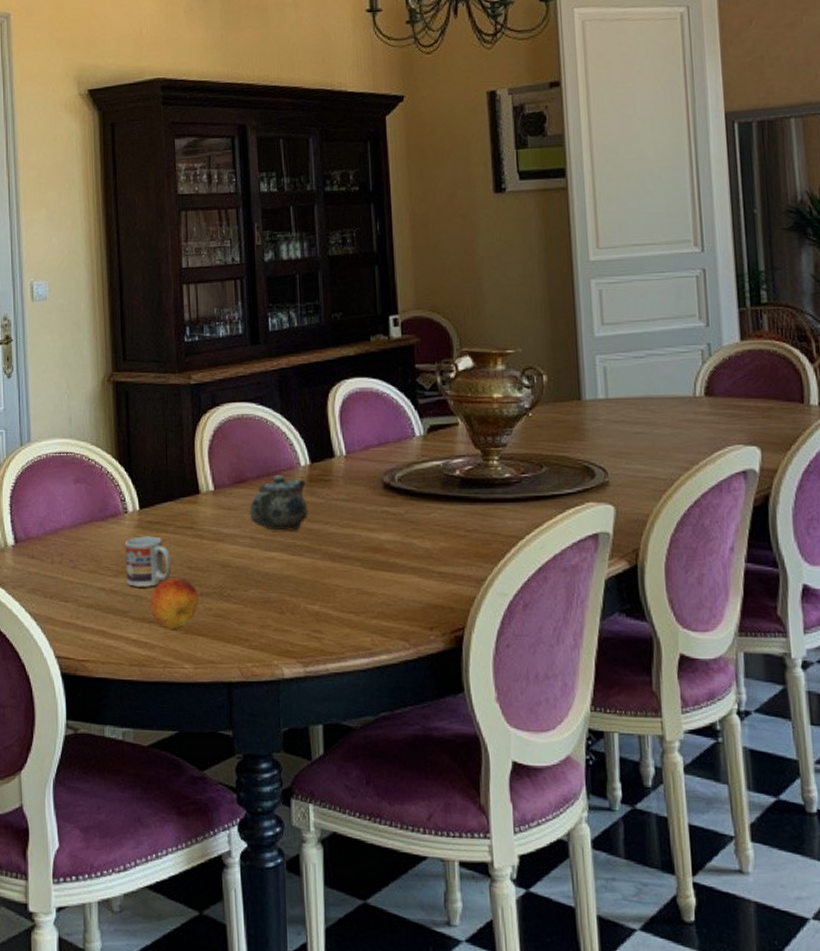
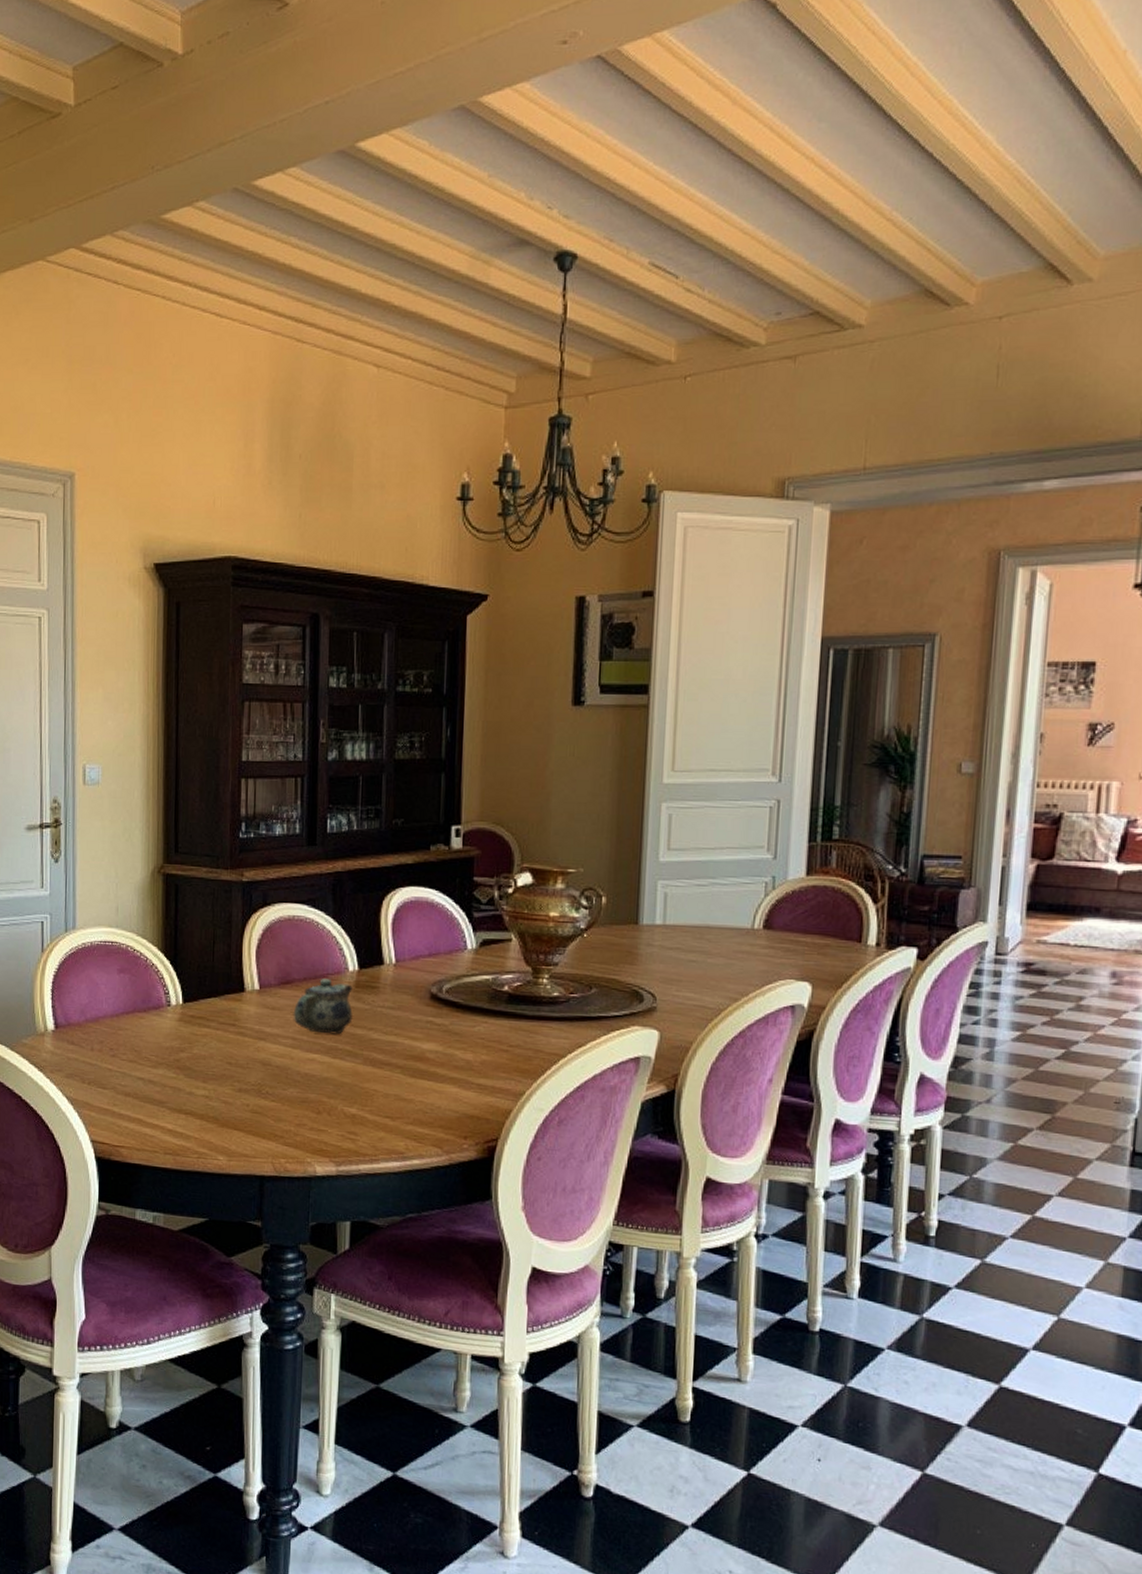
cup: present [124,536,172,587] -> none [165,1030,212,1080]
fruit: present [150,578,199,629] -> none [188,1072,237,1122]

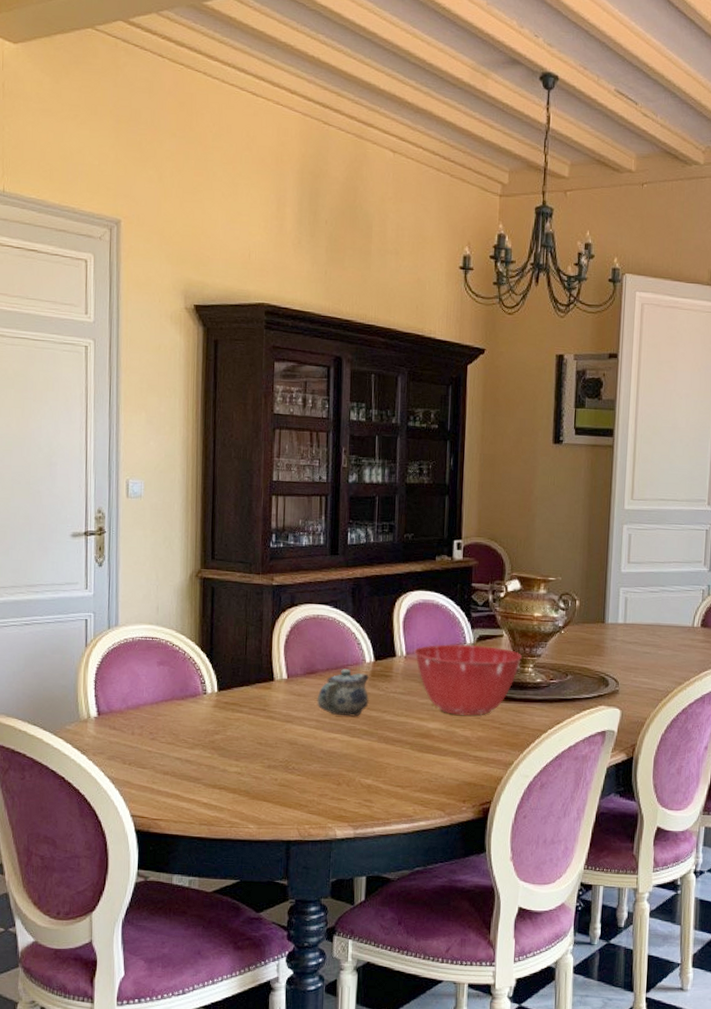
mixing bowl: none [405,949,536,1036] -> present [414,644,523,716]

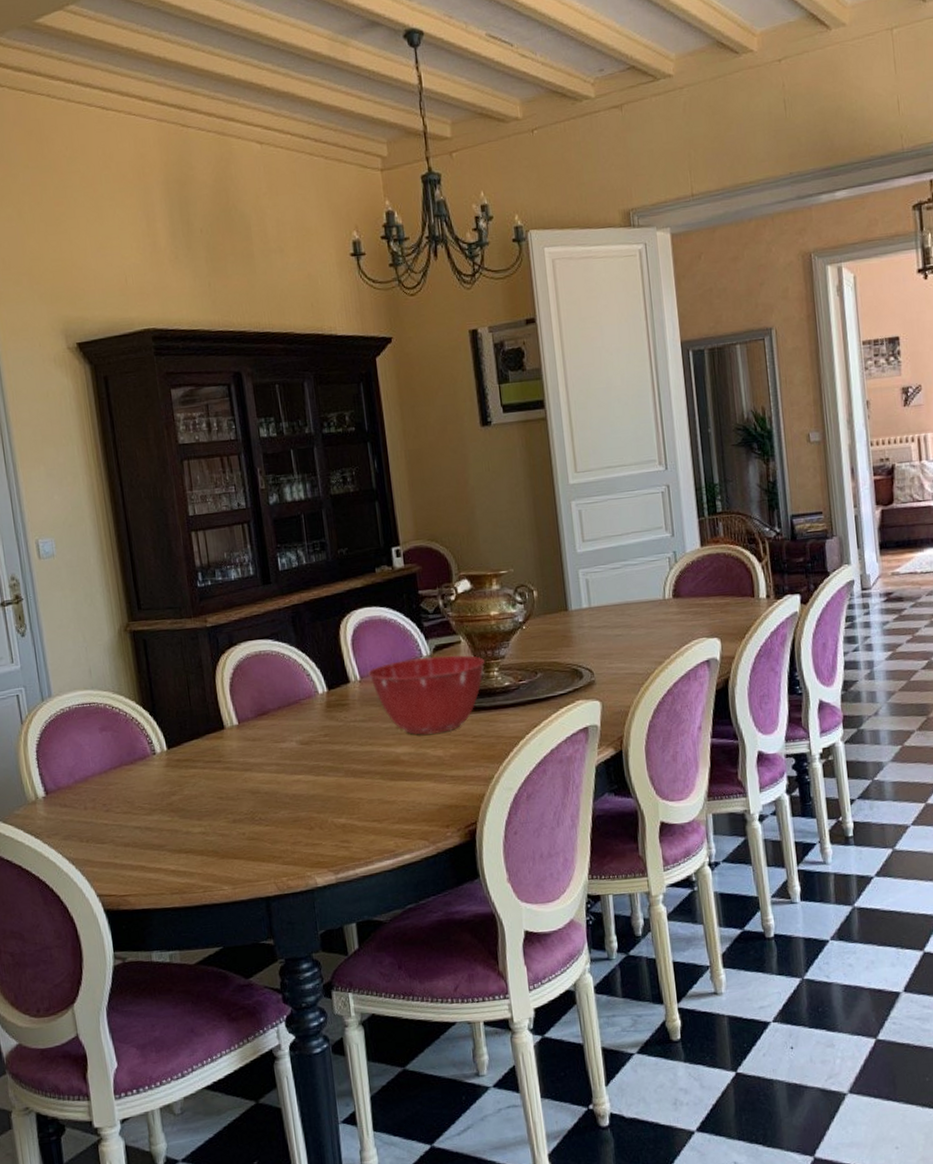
teapot: present [317,669,369,717] -> none [273,704,329,755]

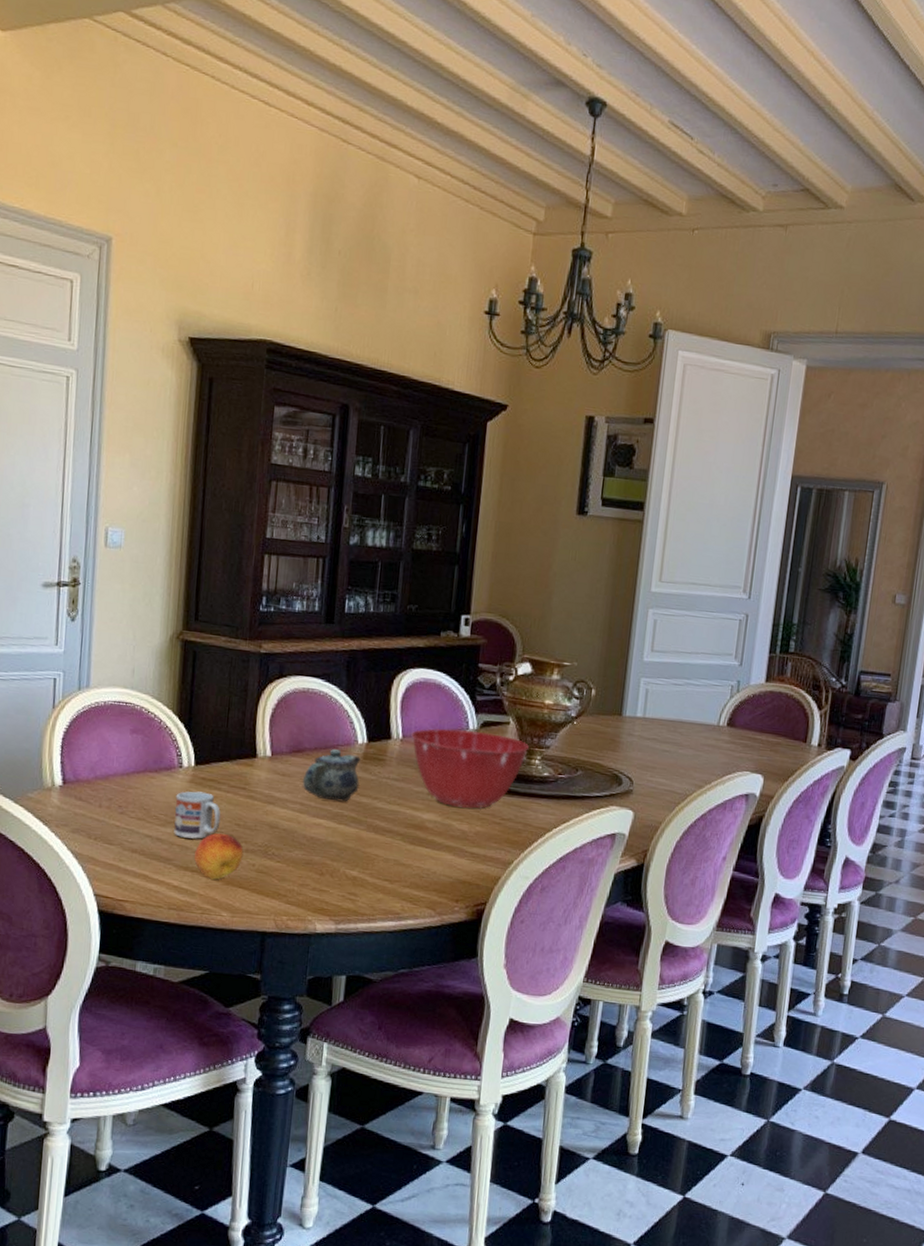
cup: none [155,773,204,822] -> present [174,791,221,839]
fruit: none [185,809,232,857] -> present [194,833,244,880]
teapot: none [273,704,329,755] -> present [302,749,361,802]

